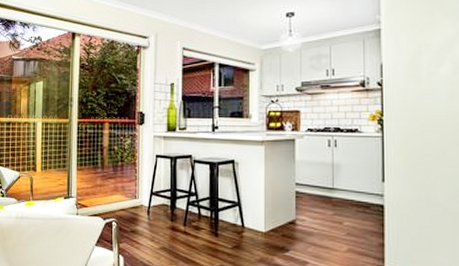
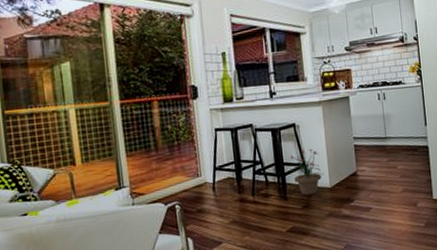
potted plant: none [224,187,259,236] -> present [290,148,324,196]

